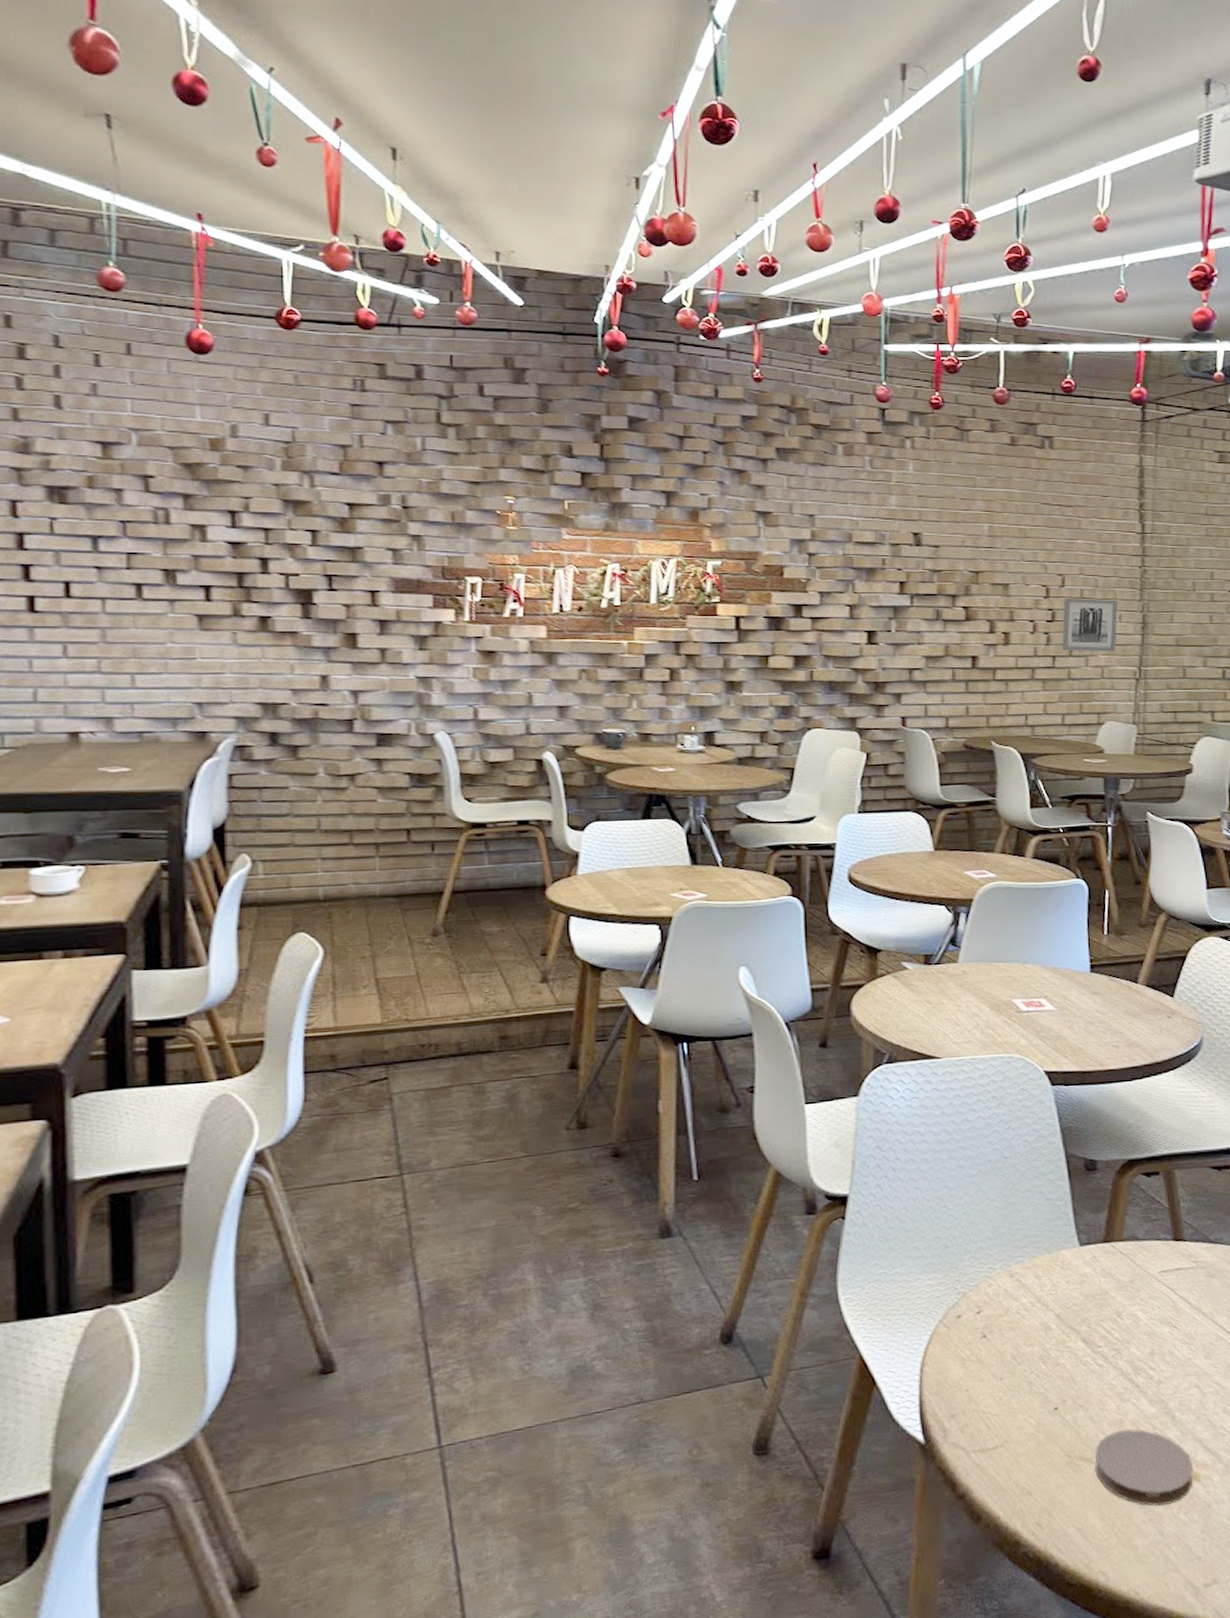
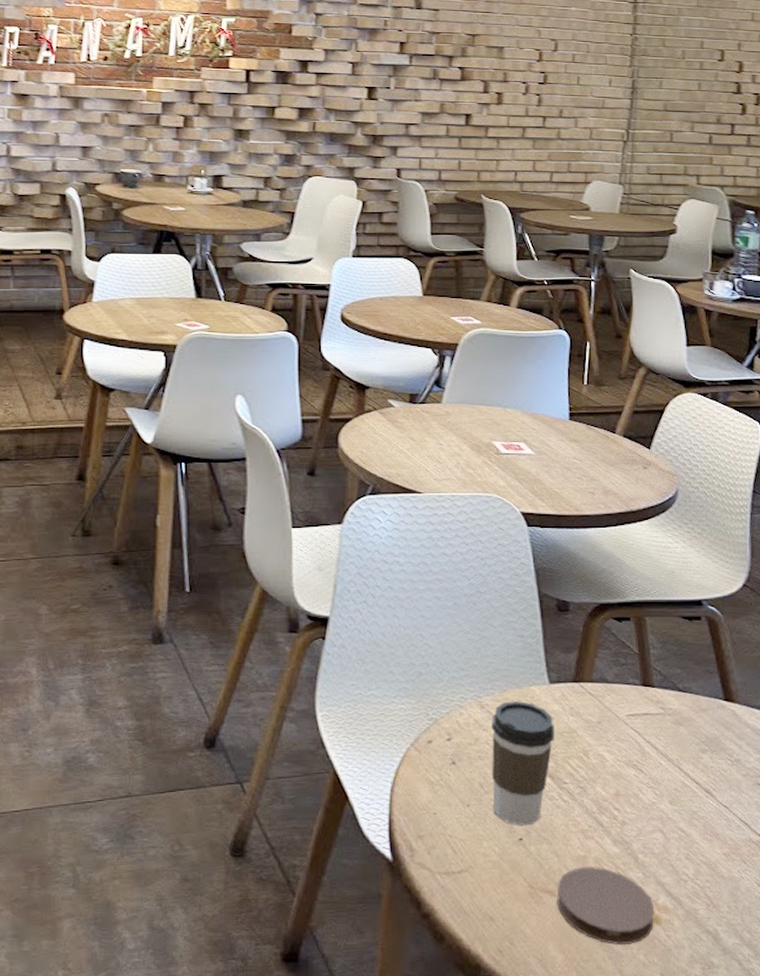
coffee cup: none [1022,1266,1087,1395] -> present [492,701,554,826]
wall art: present [1062,598,1118,652] -> none [553,62,609,114]

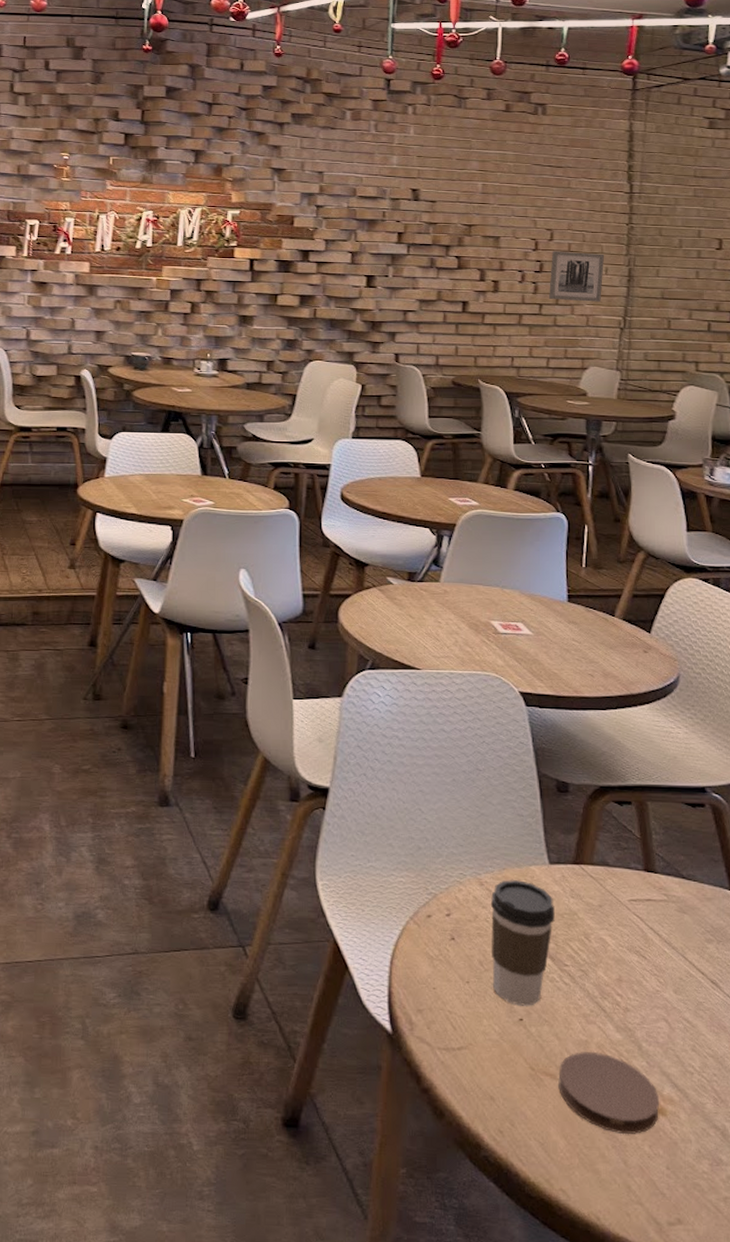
wall art: none [553,62,609,114] -> present [549,251,605,302]

